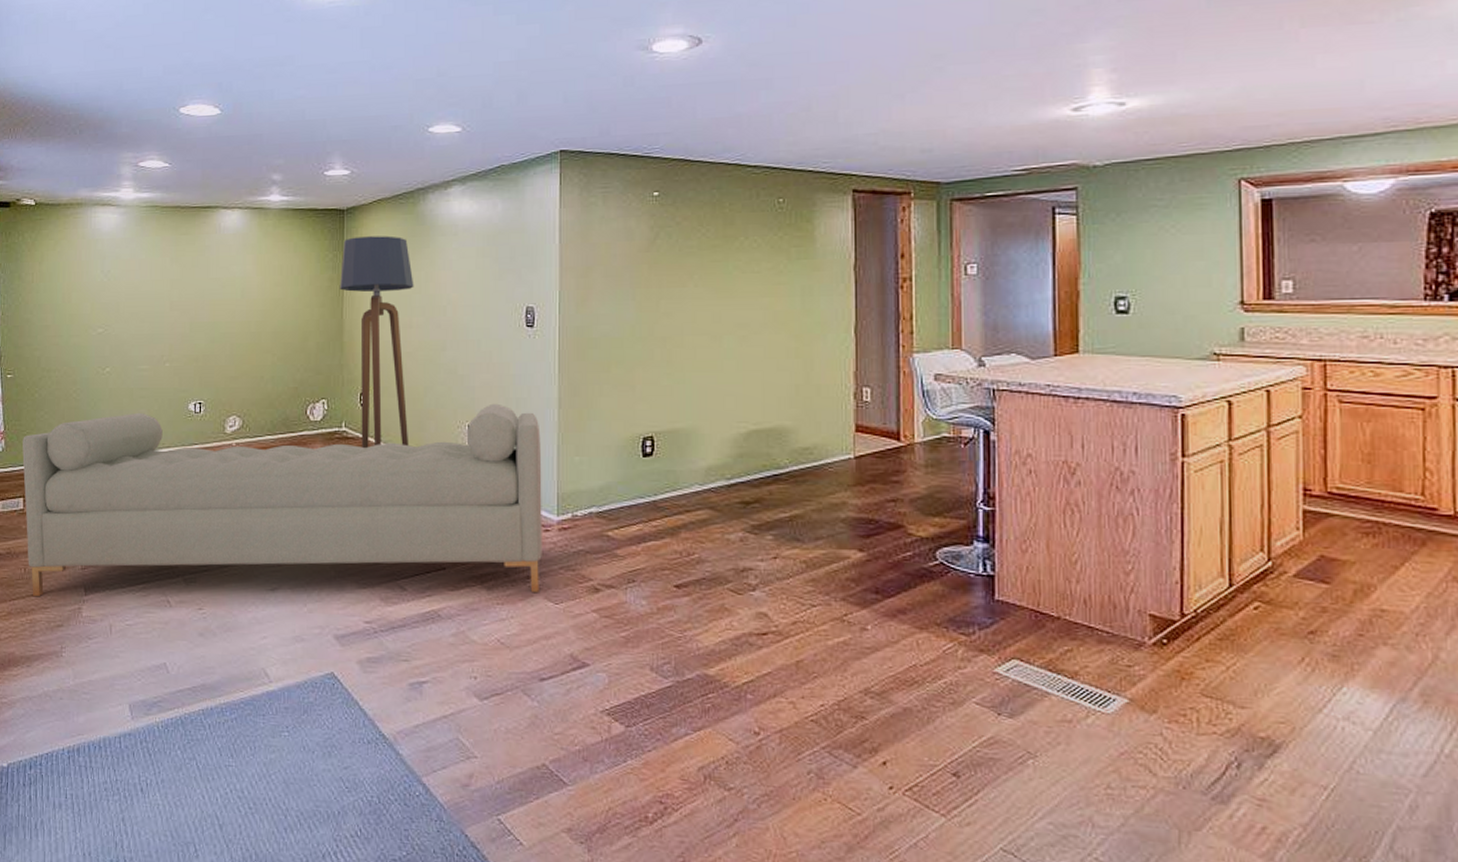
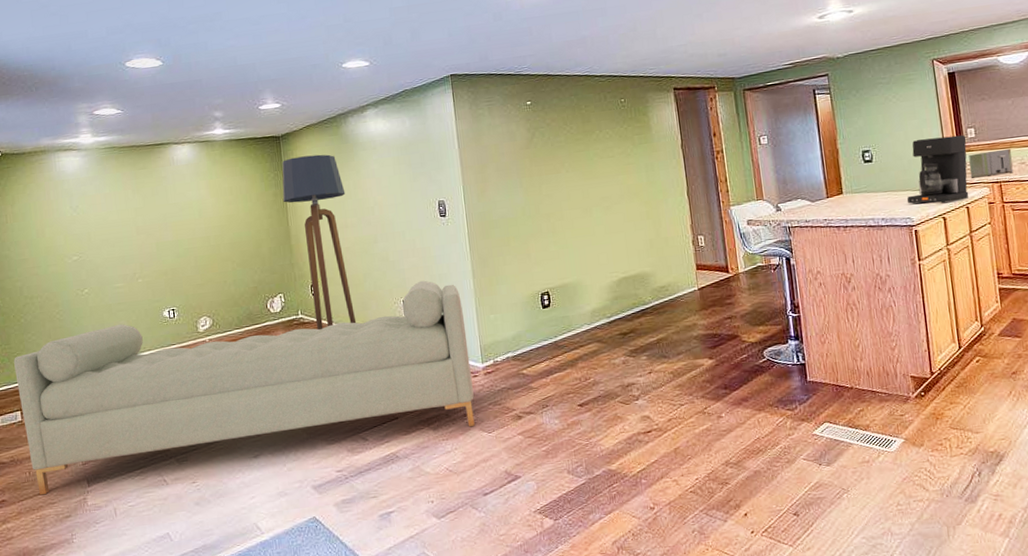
coffee maker: none [1174,288,1279,382] -> present [907,134,969,204]
toaster: none [1277,314,1349,352] -> present [968,148,1014,179]

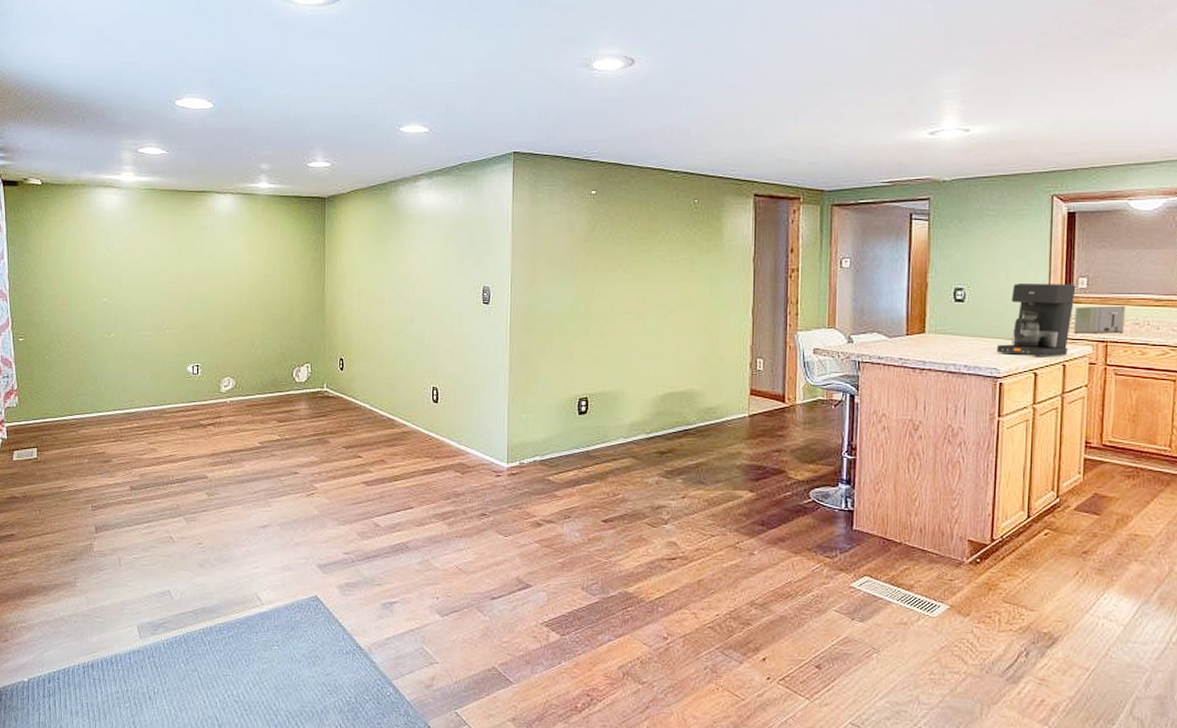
sofa: present [14,280,475,496] -> none [35,368,495,535]
floor lamp: present [282,154,357,331] -> none [321,222,387,407]

